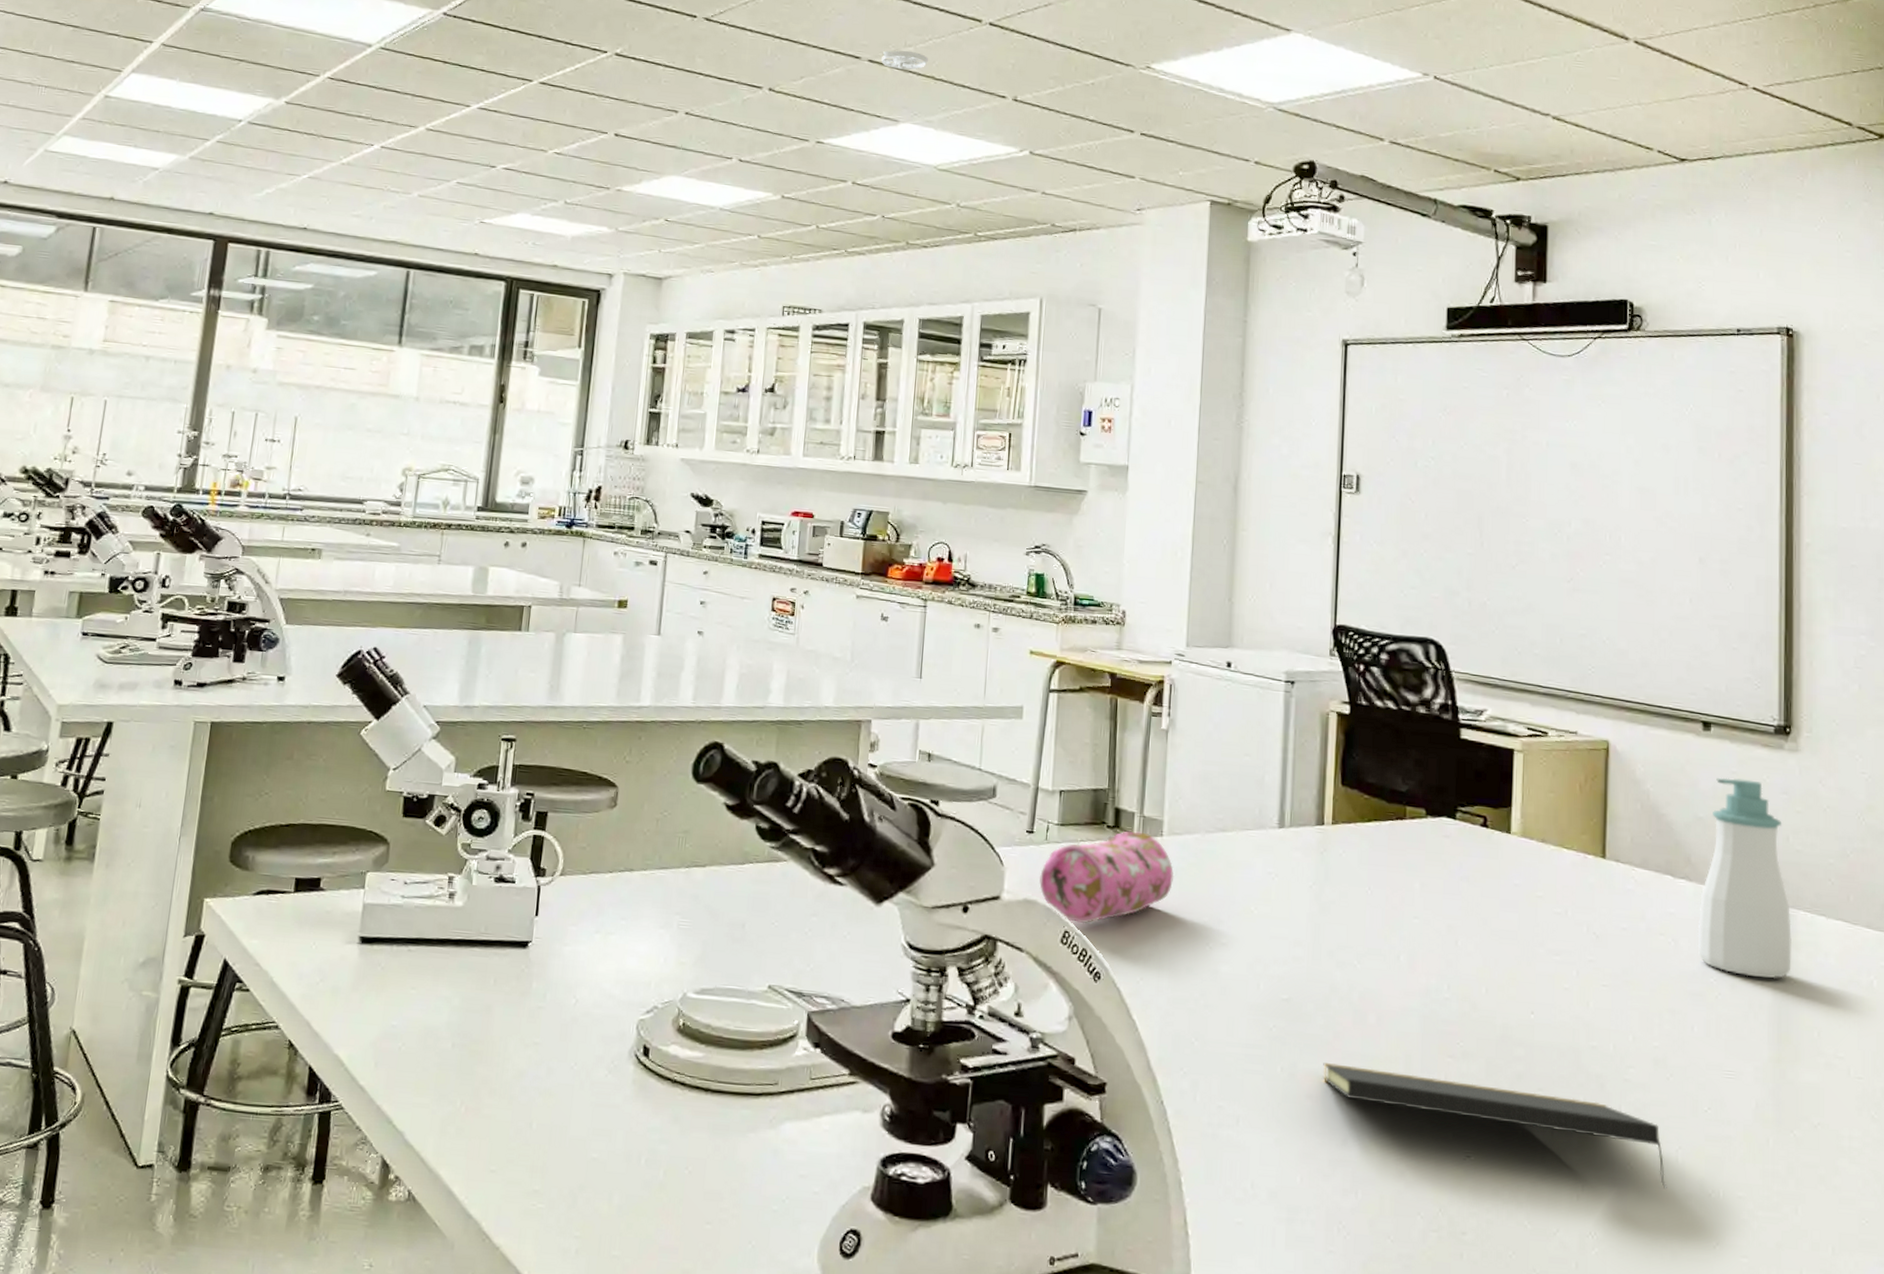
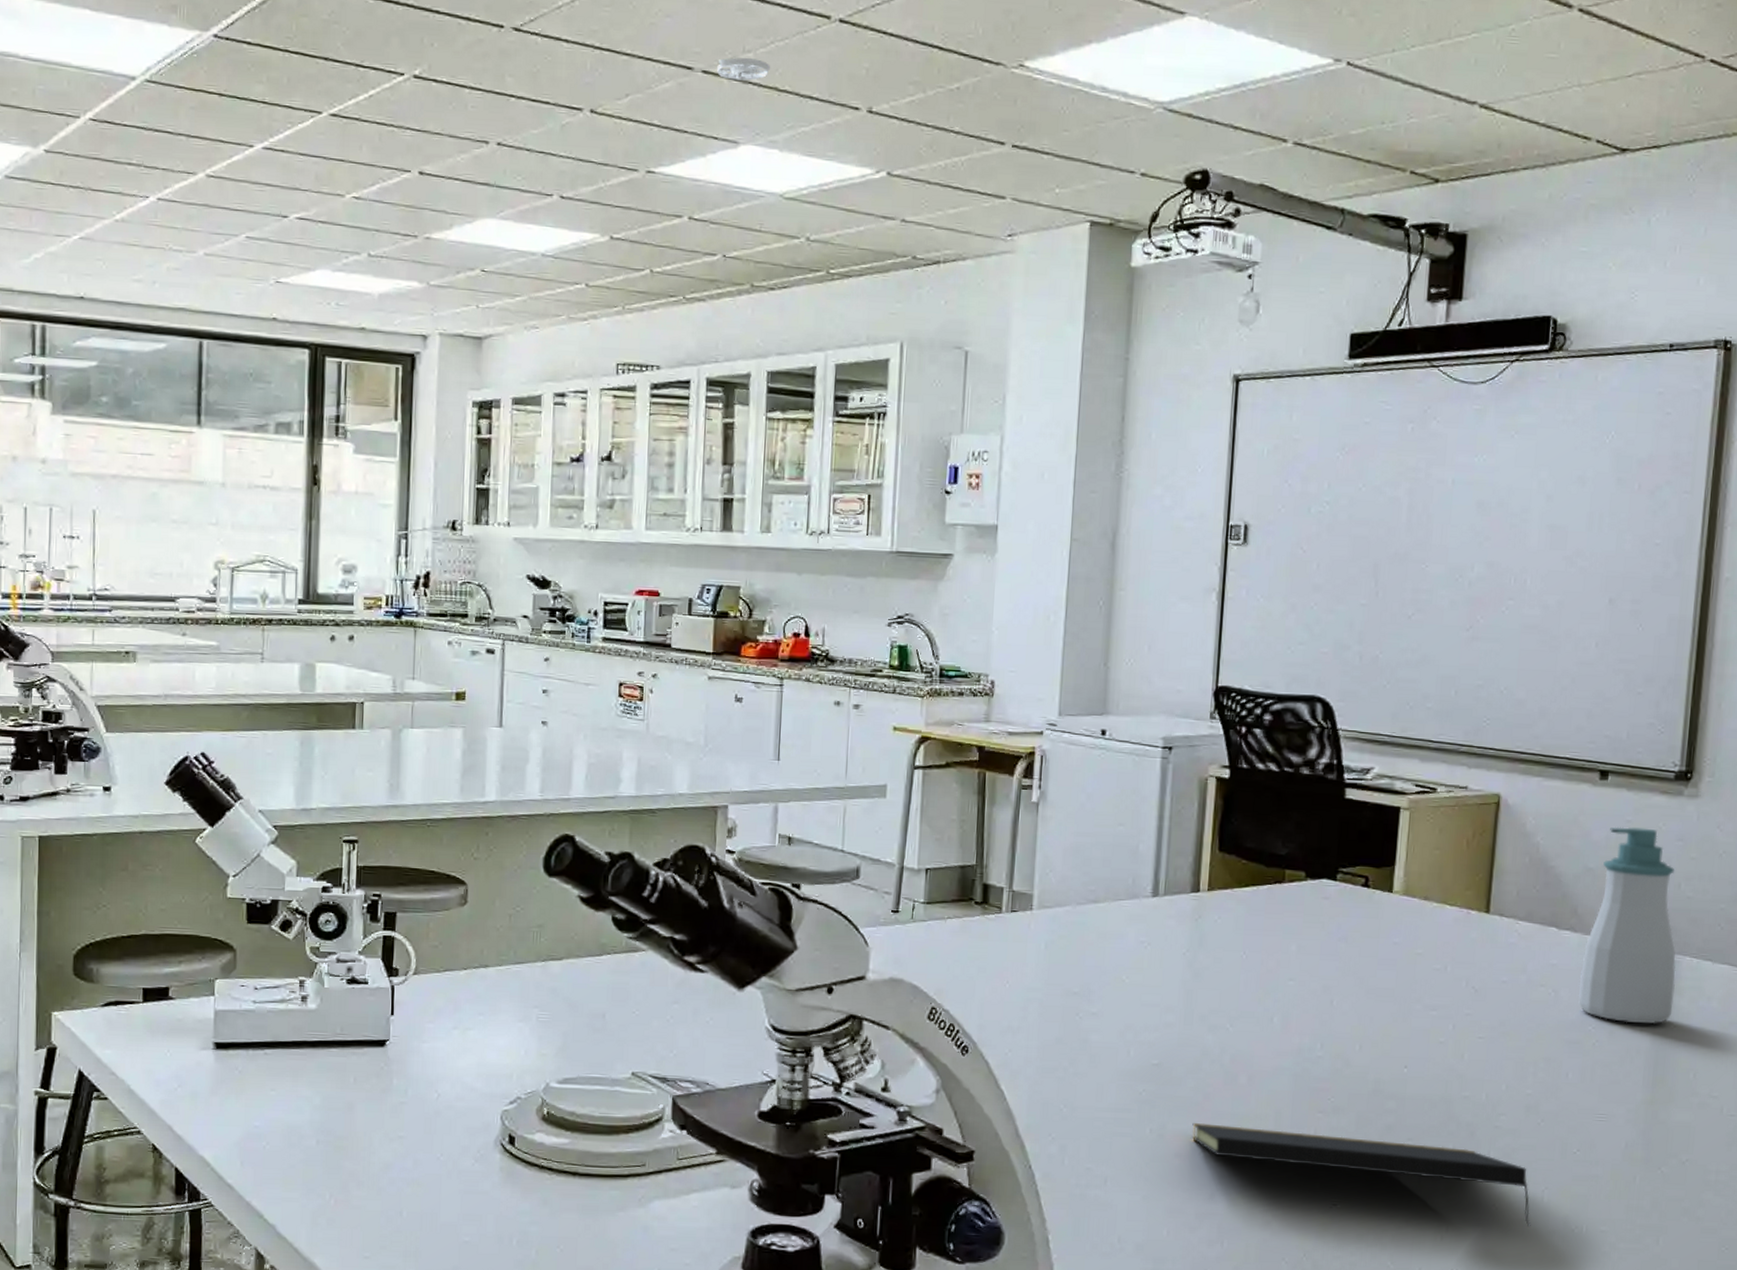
pencil case: present [1039,831,1174,924] -> none [905,906,1044,1000]

